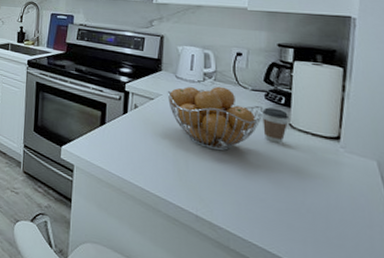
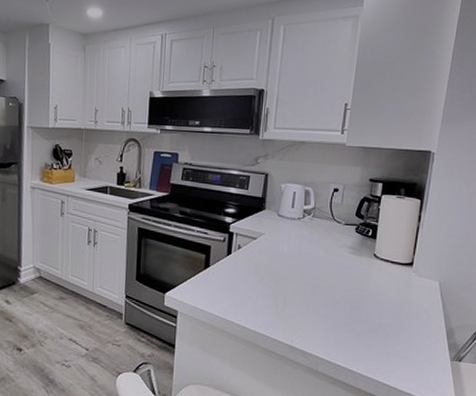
fruit basket: present [167,86,264,151] -> none [269,222,354,284]
coffee cup: present [262,107,289,144] -> none [352,240,374,273]

